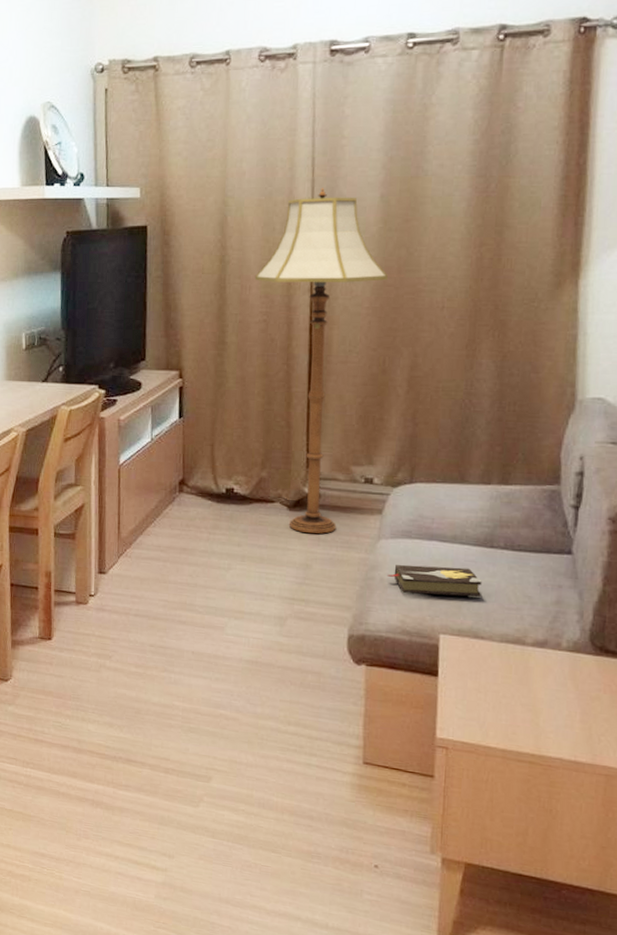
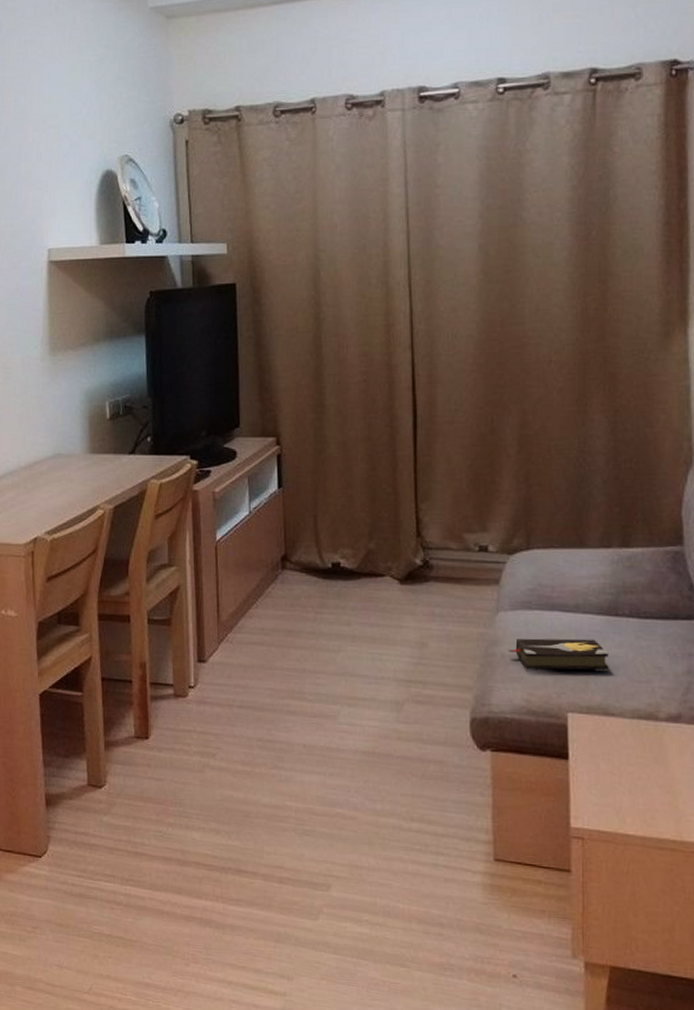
floor lamp: present [254,187,388,534] -> none [352,238,491,608]

